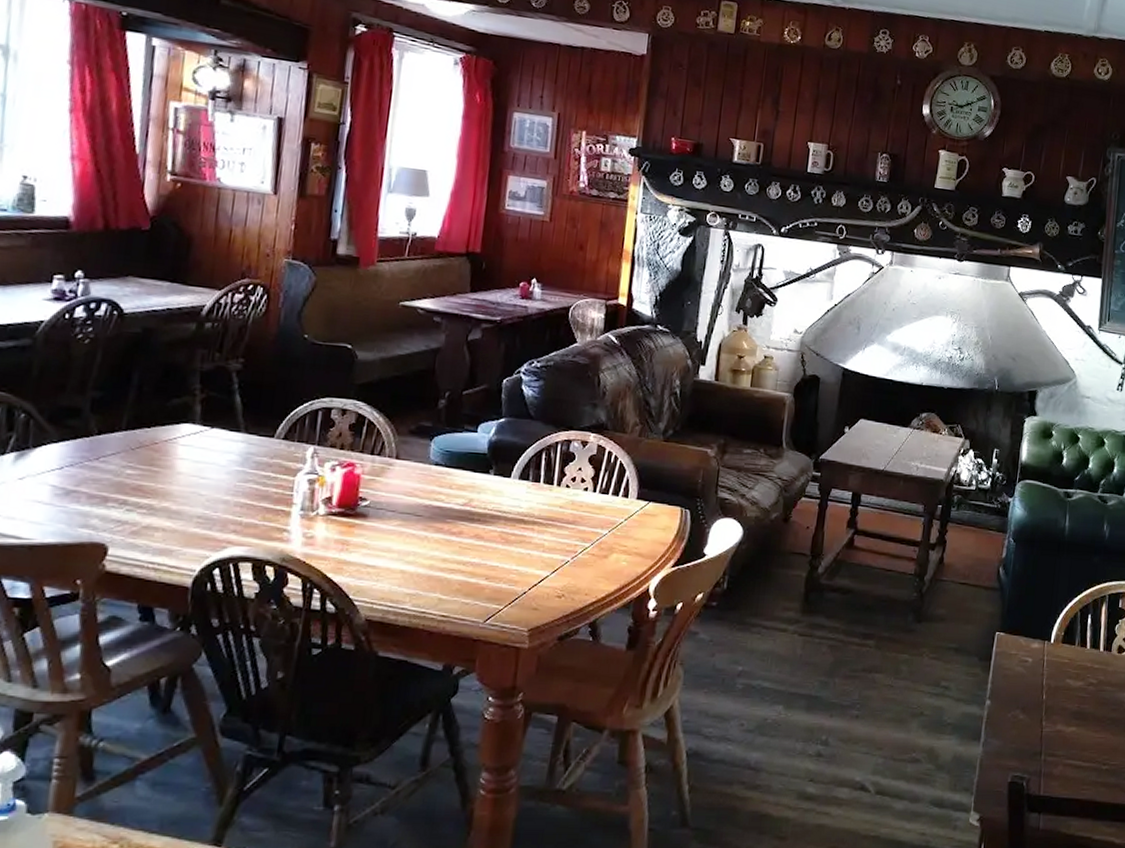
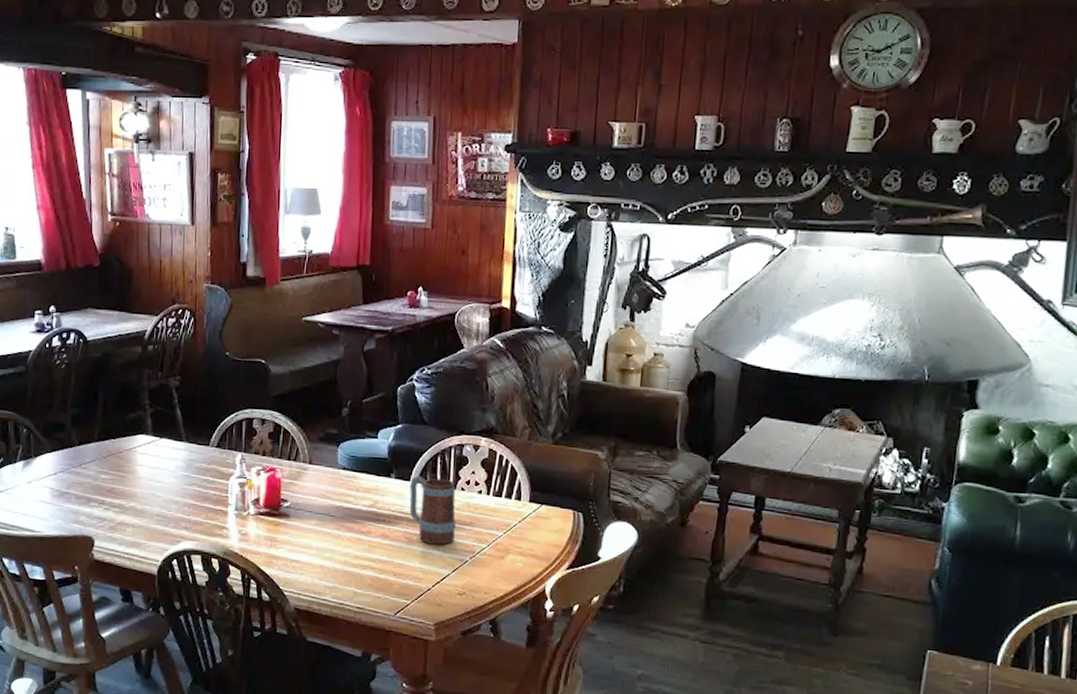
beer mug: none [508,471,560,545] -> present [409,475,456,545]

